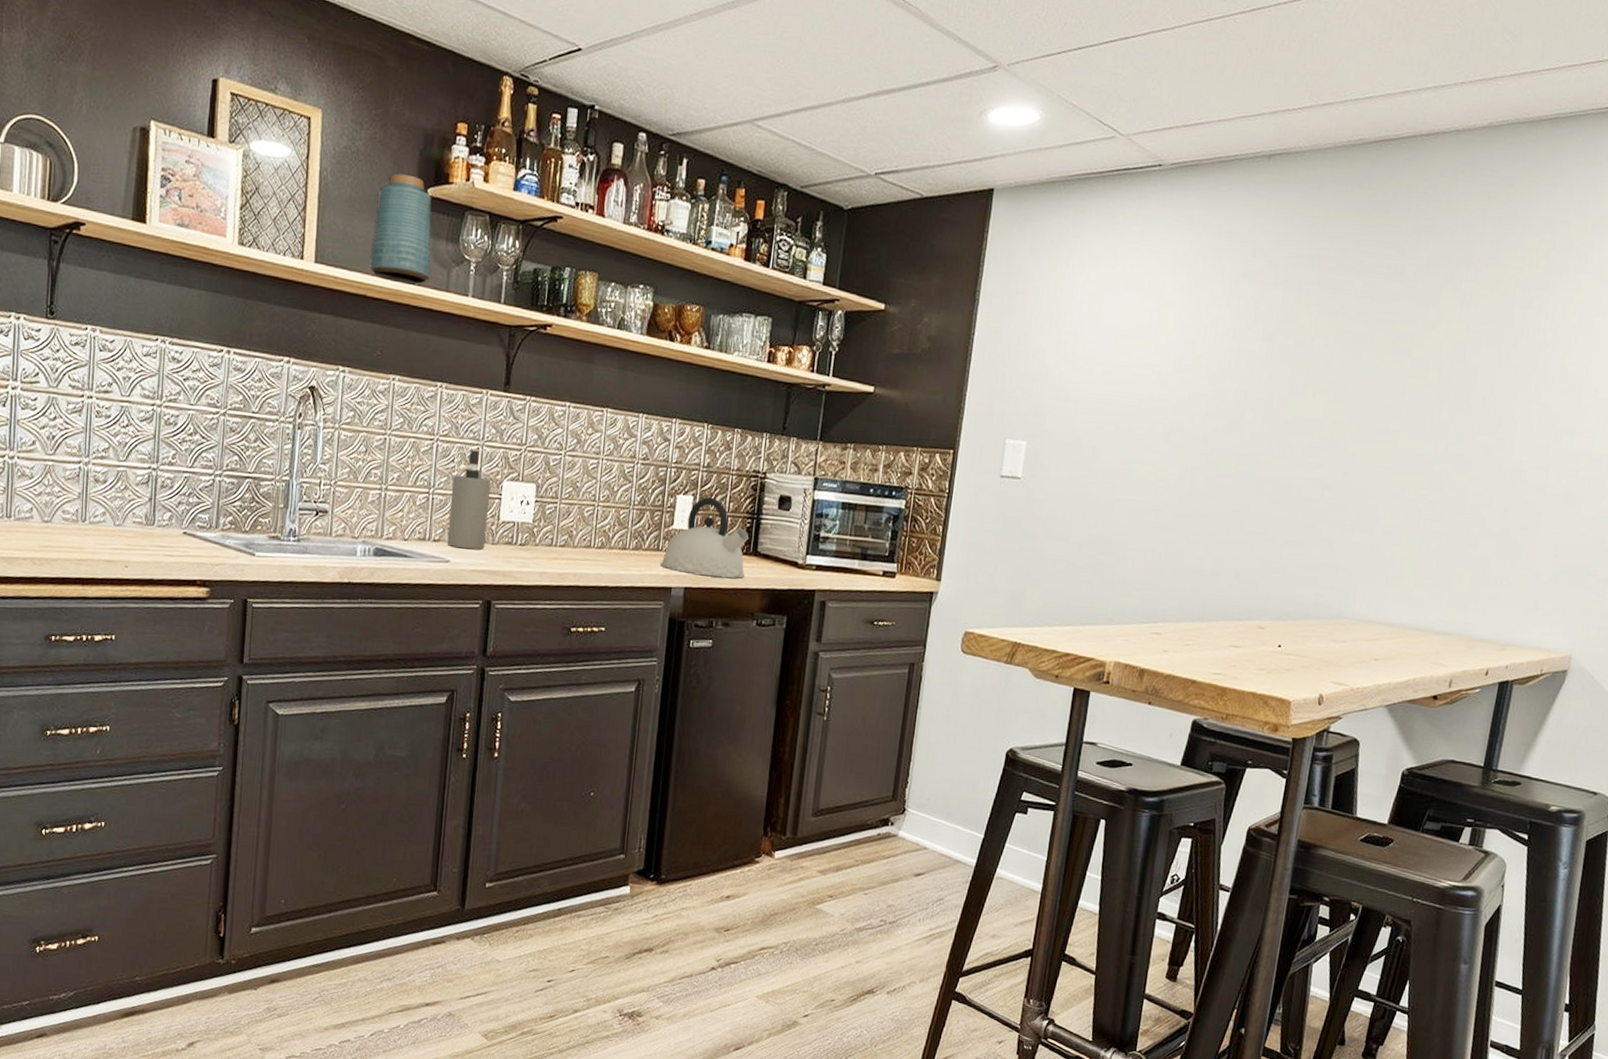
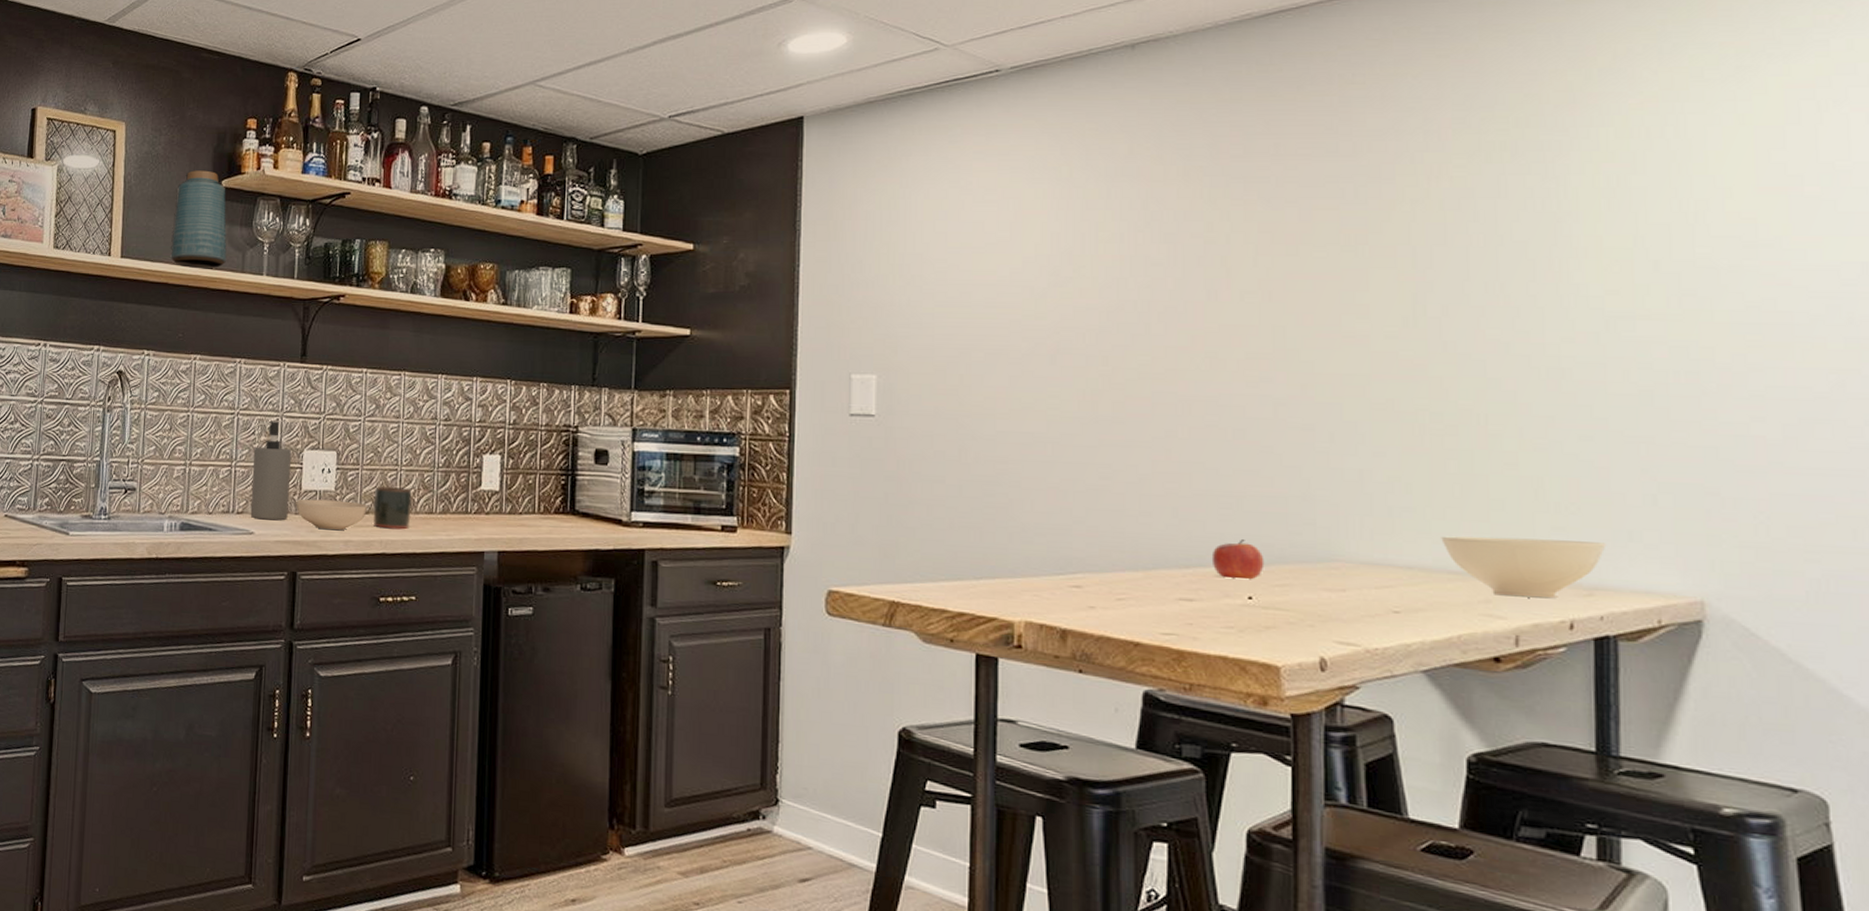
bowl: none [492,529,565,562] -> present [295,499,368,531]
mug: none [568,521,608,563] -> present [373,486,412,529]
kettle: present [660,497,749,579] -> none [471,455,564,540]
fruit: none [1257,597,1295,632] -> present [1211,538,1265,580]
bowl: none [1416,600,1521,652] -> present [1441,536,1607,599]

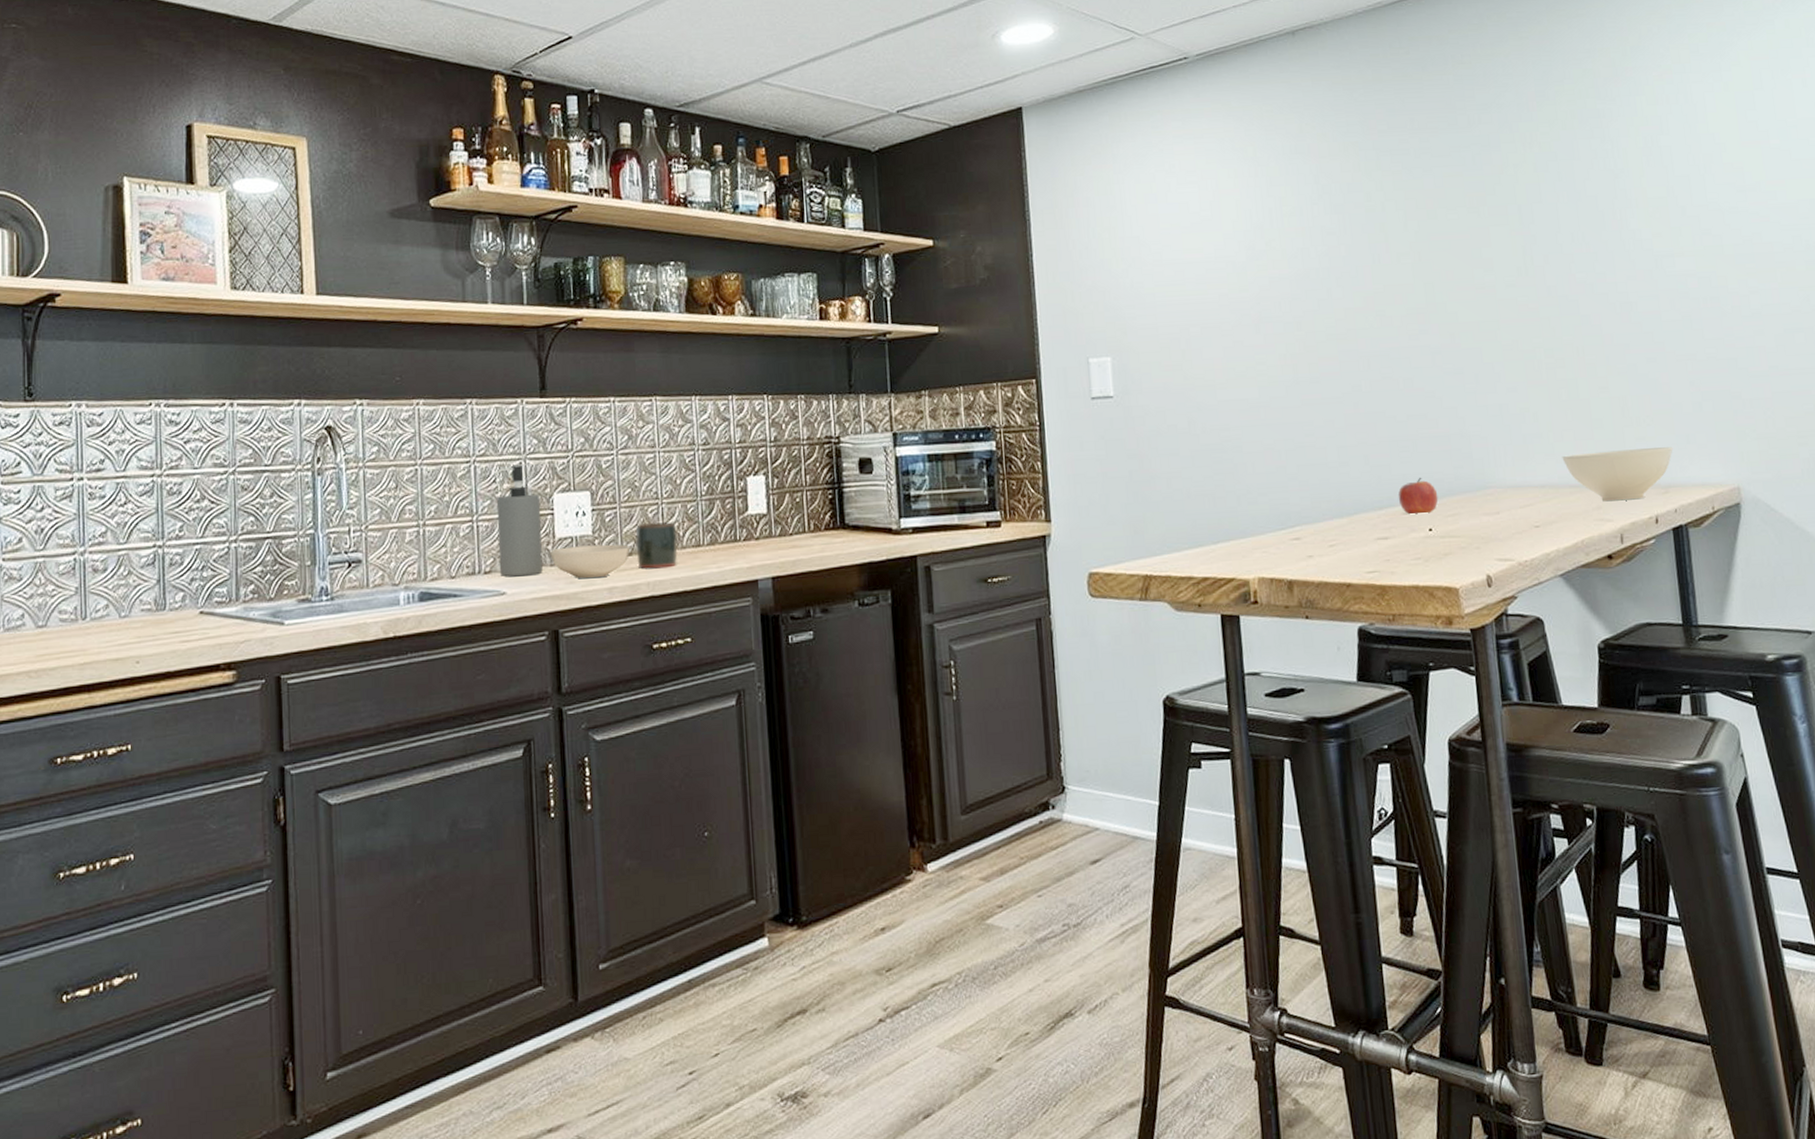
vase: present [170,170,227,269] -> none [376,189,443,302]

